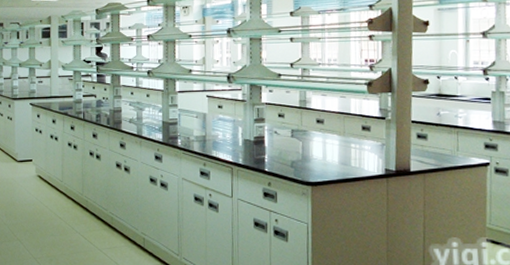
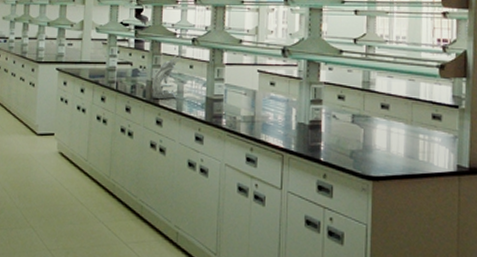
microscope: none [115,87,139,126] -> present [152,56,182,100]

